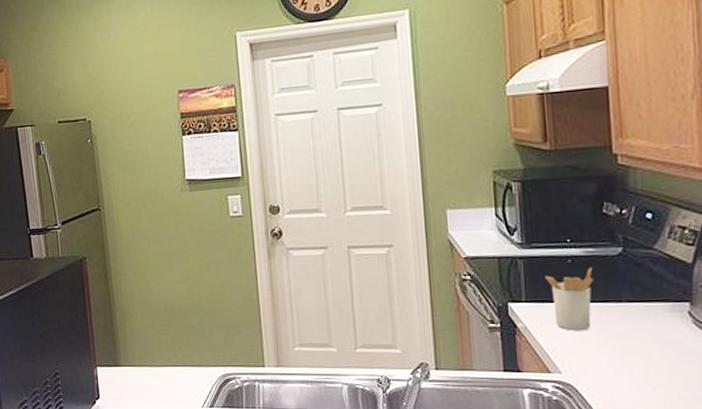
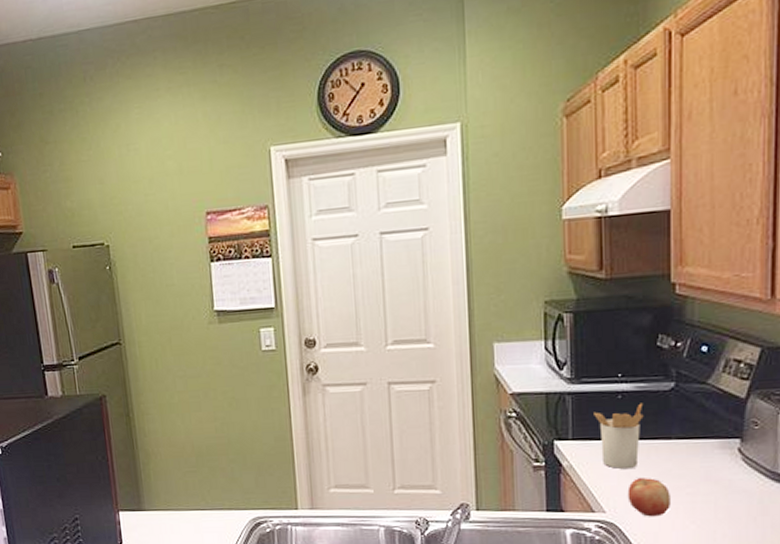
fruit: none [582,340,625,378] -> present [627,478,670,517]

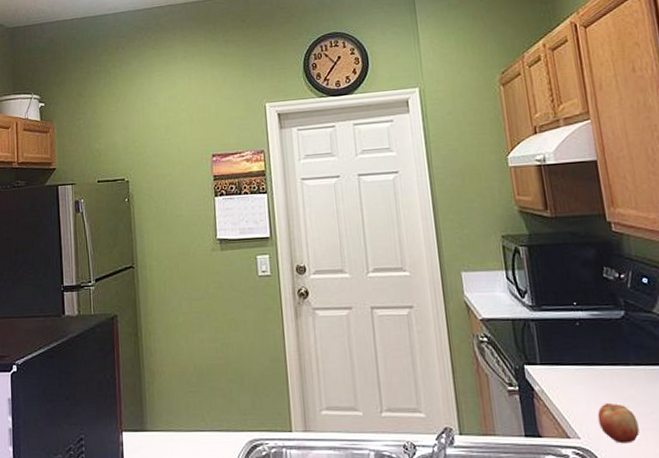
utensil holder: present [594,403,644,469] -> none [556,330,603,394]

